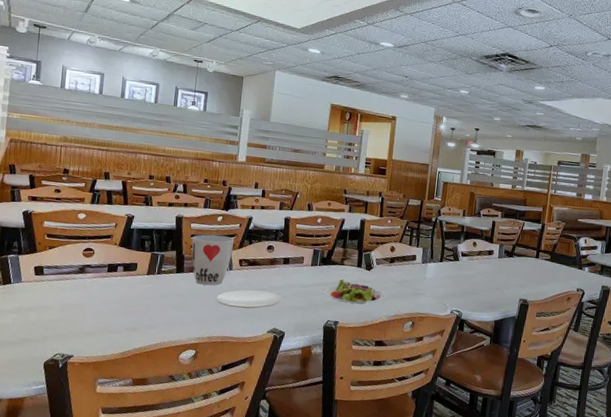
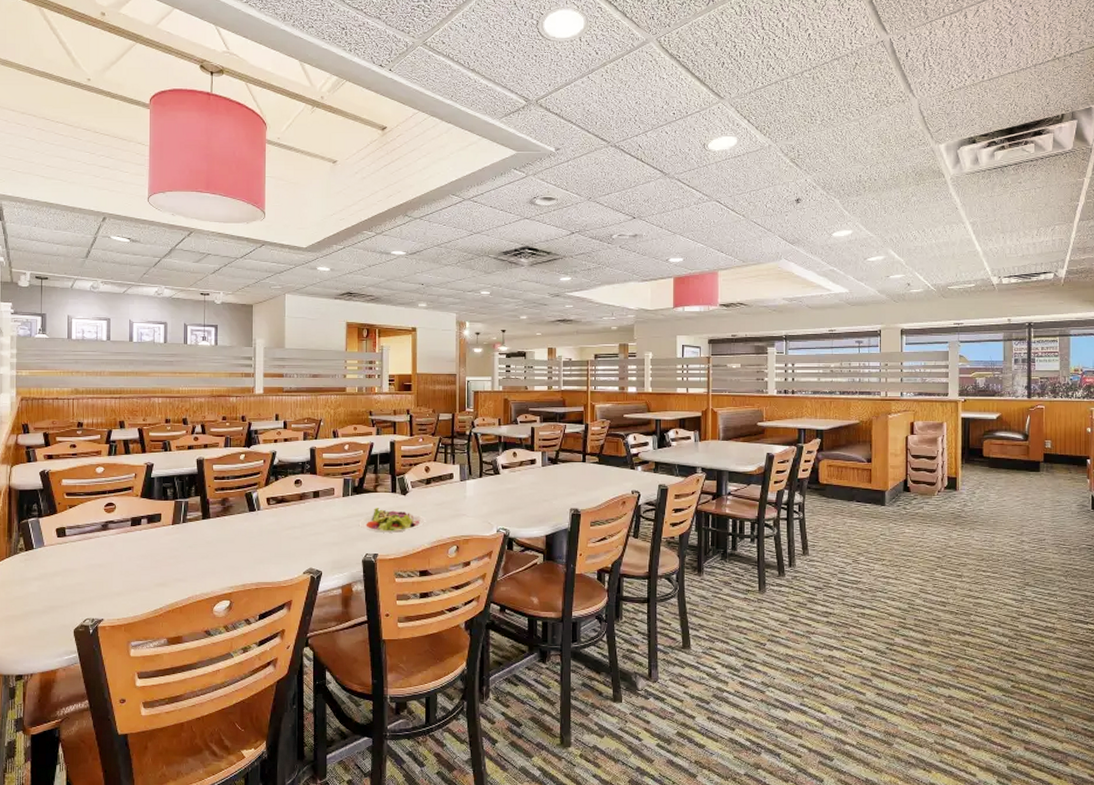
cup: present [191,234,235,286] -> none [215,474,260,529]
plate: present [216,289,283,309] -> none [246,528,317,551]

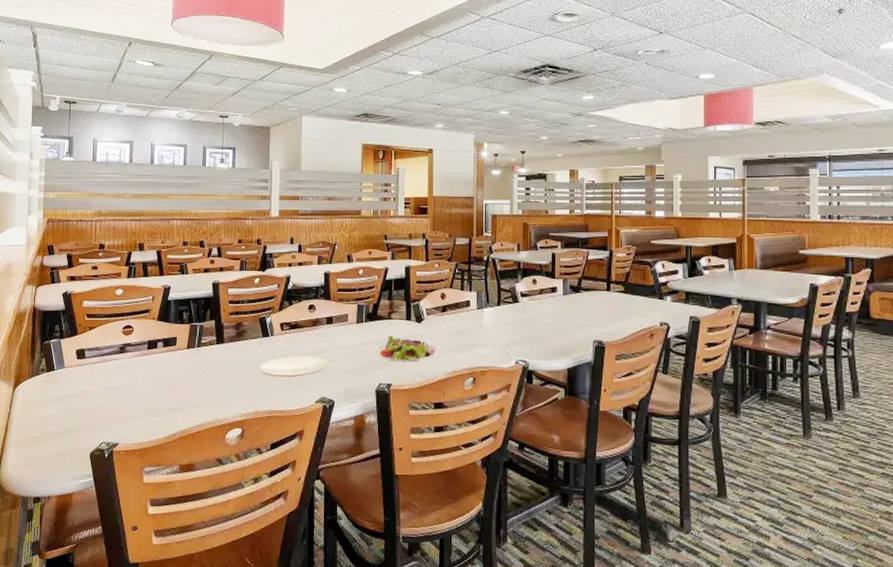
plate: none [246,528,317,551] -> present [259,355,329,378]

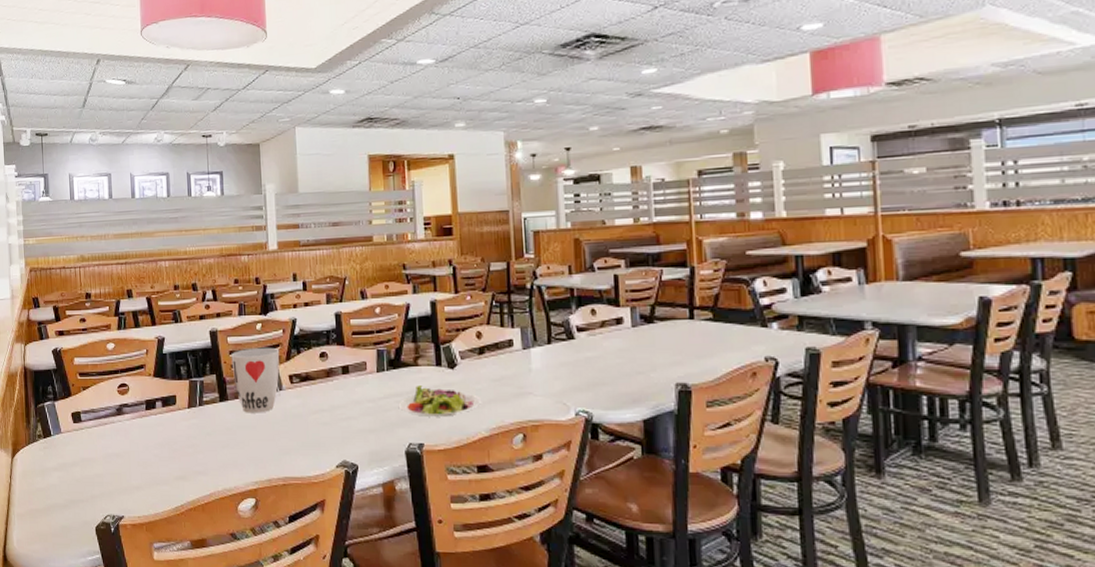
cup: none [230,298,274,355] -> present [231,347,280,413]
plate: present [259,355,329,378] -> none [269,412,349,439]

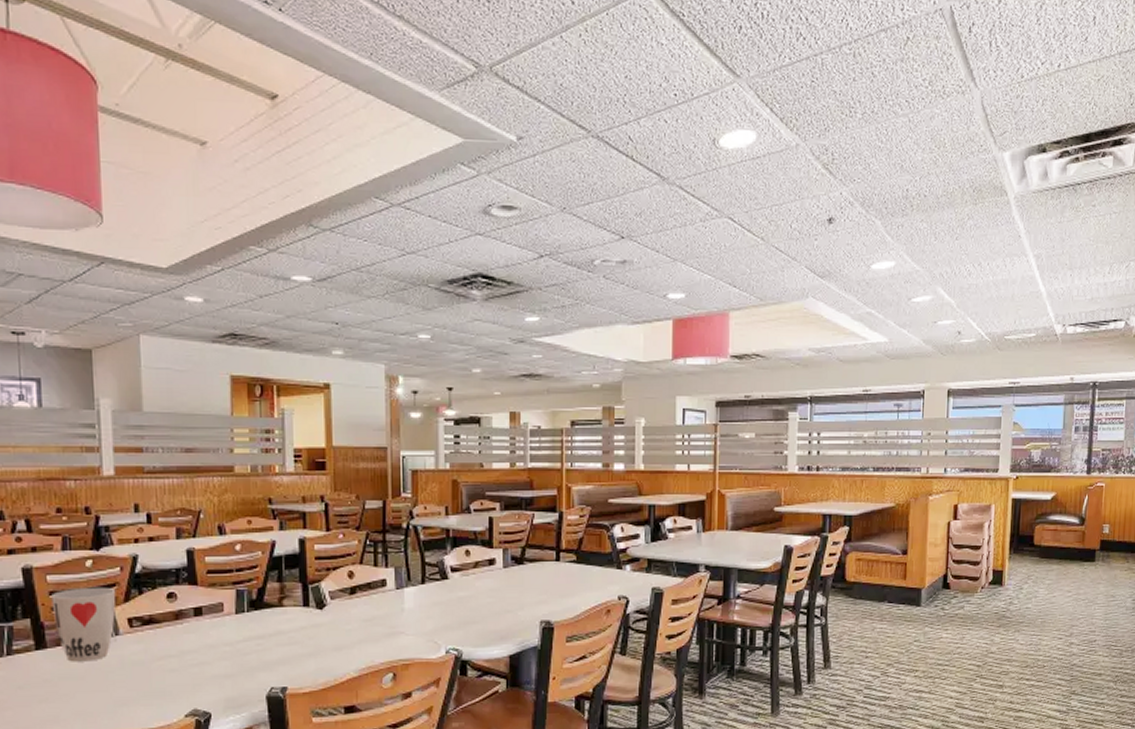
salad plate: present [398,386,482,417] -> none [259,627,352,659]

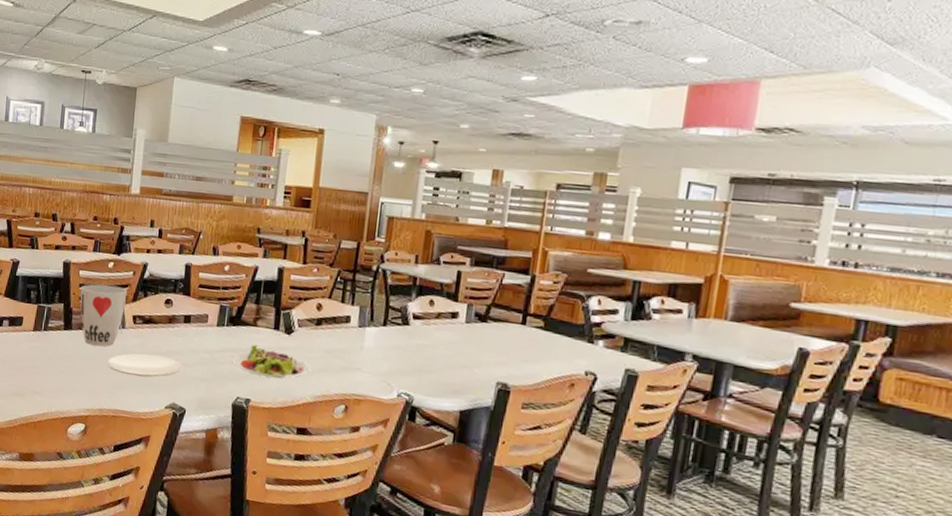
plate: none [102,658,201,688] -> present [107,353,184,378]
salad plate: none [259,627,352,659] -> present [232,345,312,378]

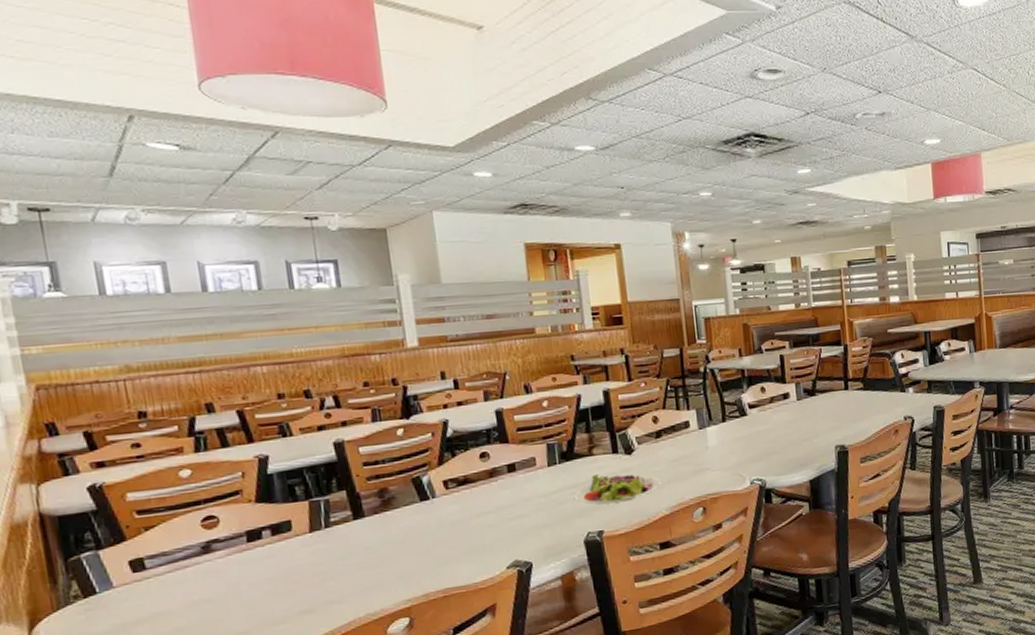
cup: present [80,284,128,347] -> none [365,453,431,528]
plate: present [107,353,184,378] -> none [422,513,519,548]

